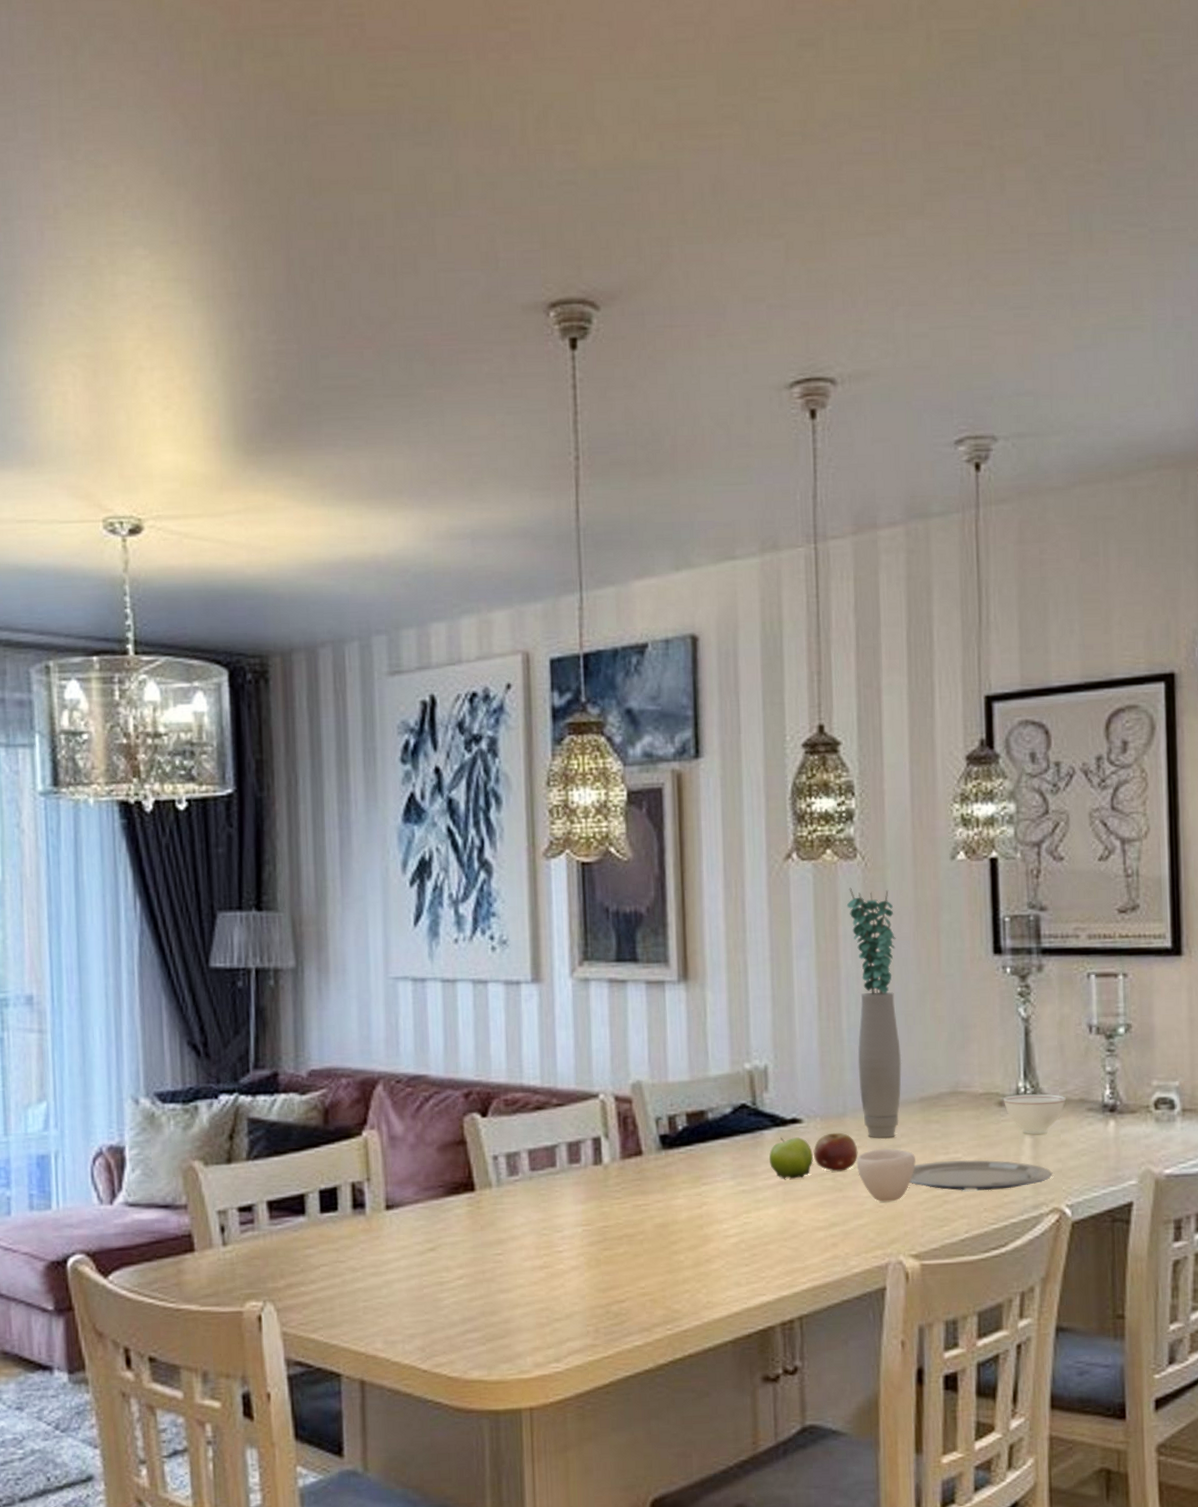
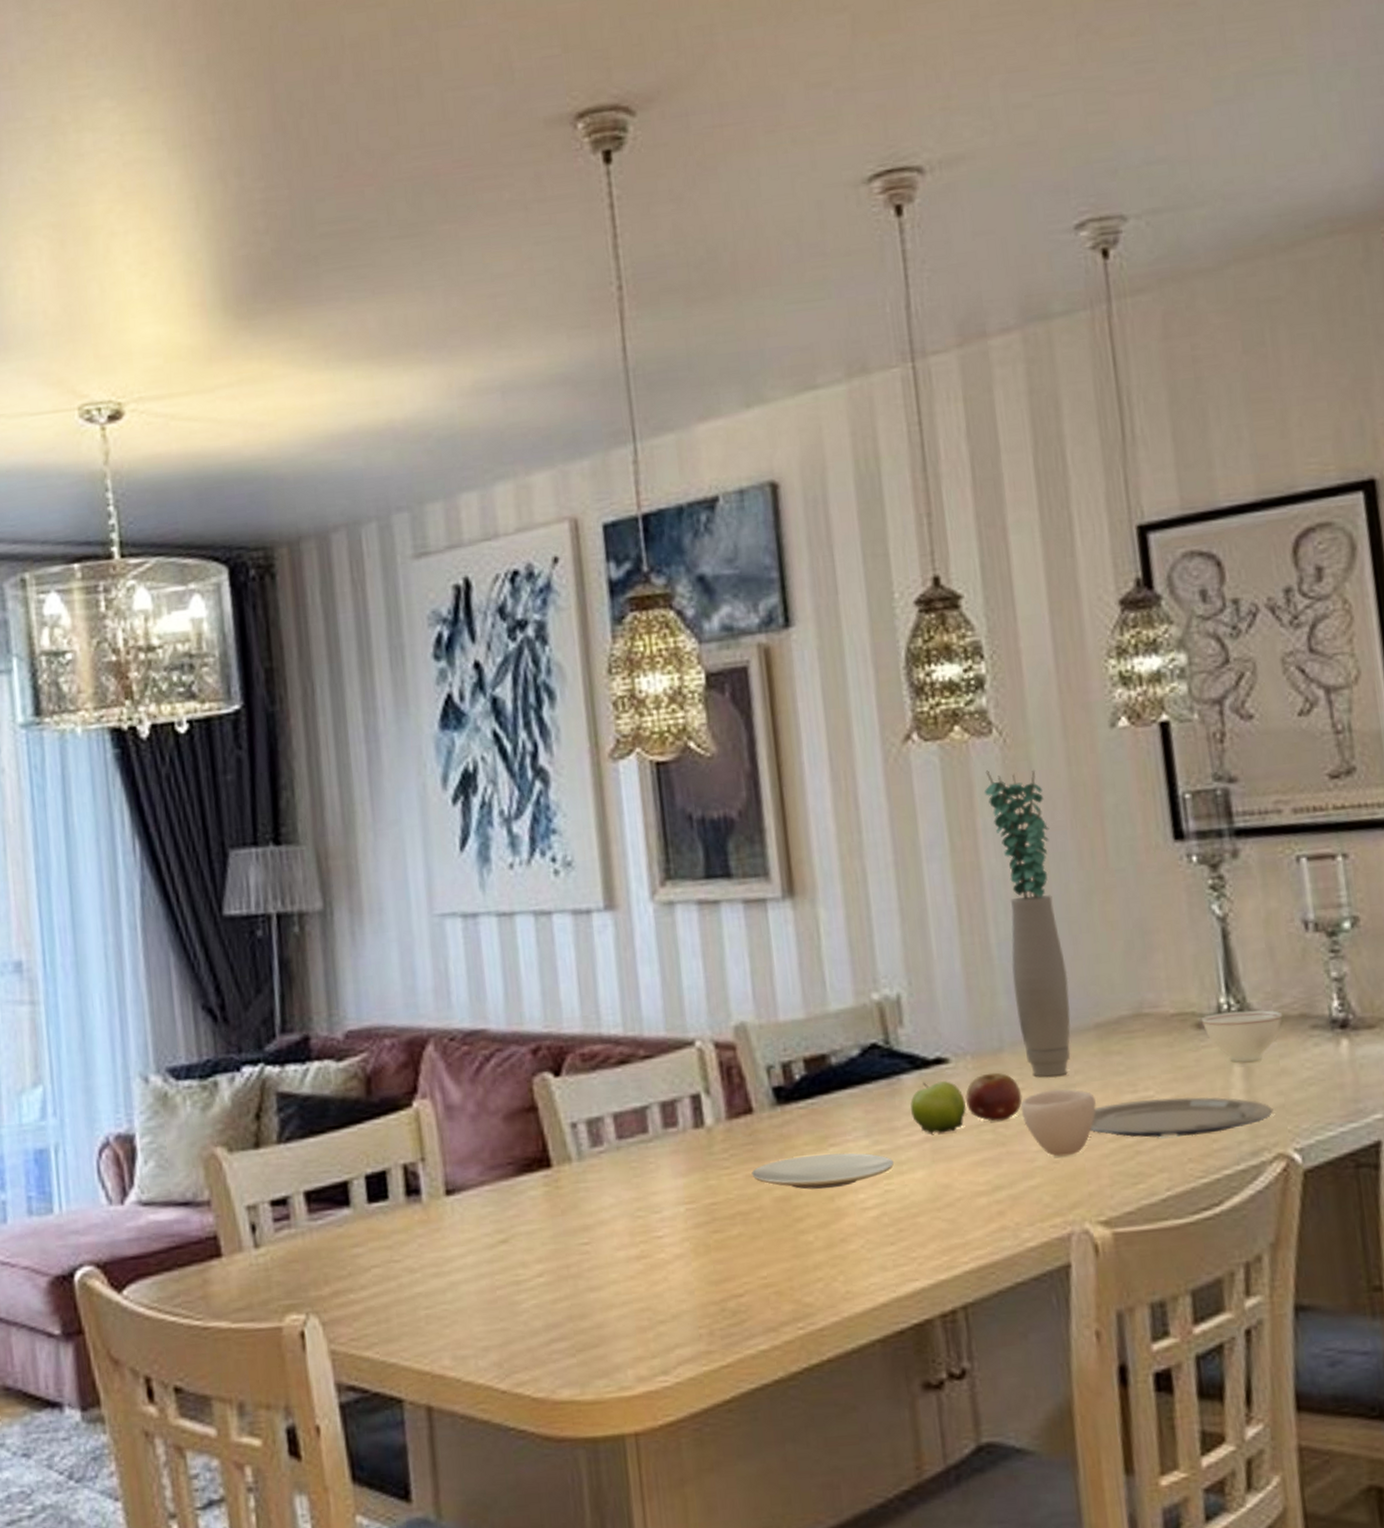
plate: none [638,1191,753,1219] -> present [751,1153,895,1190]

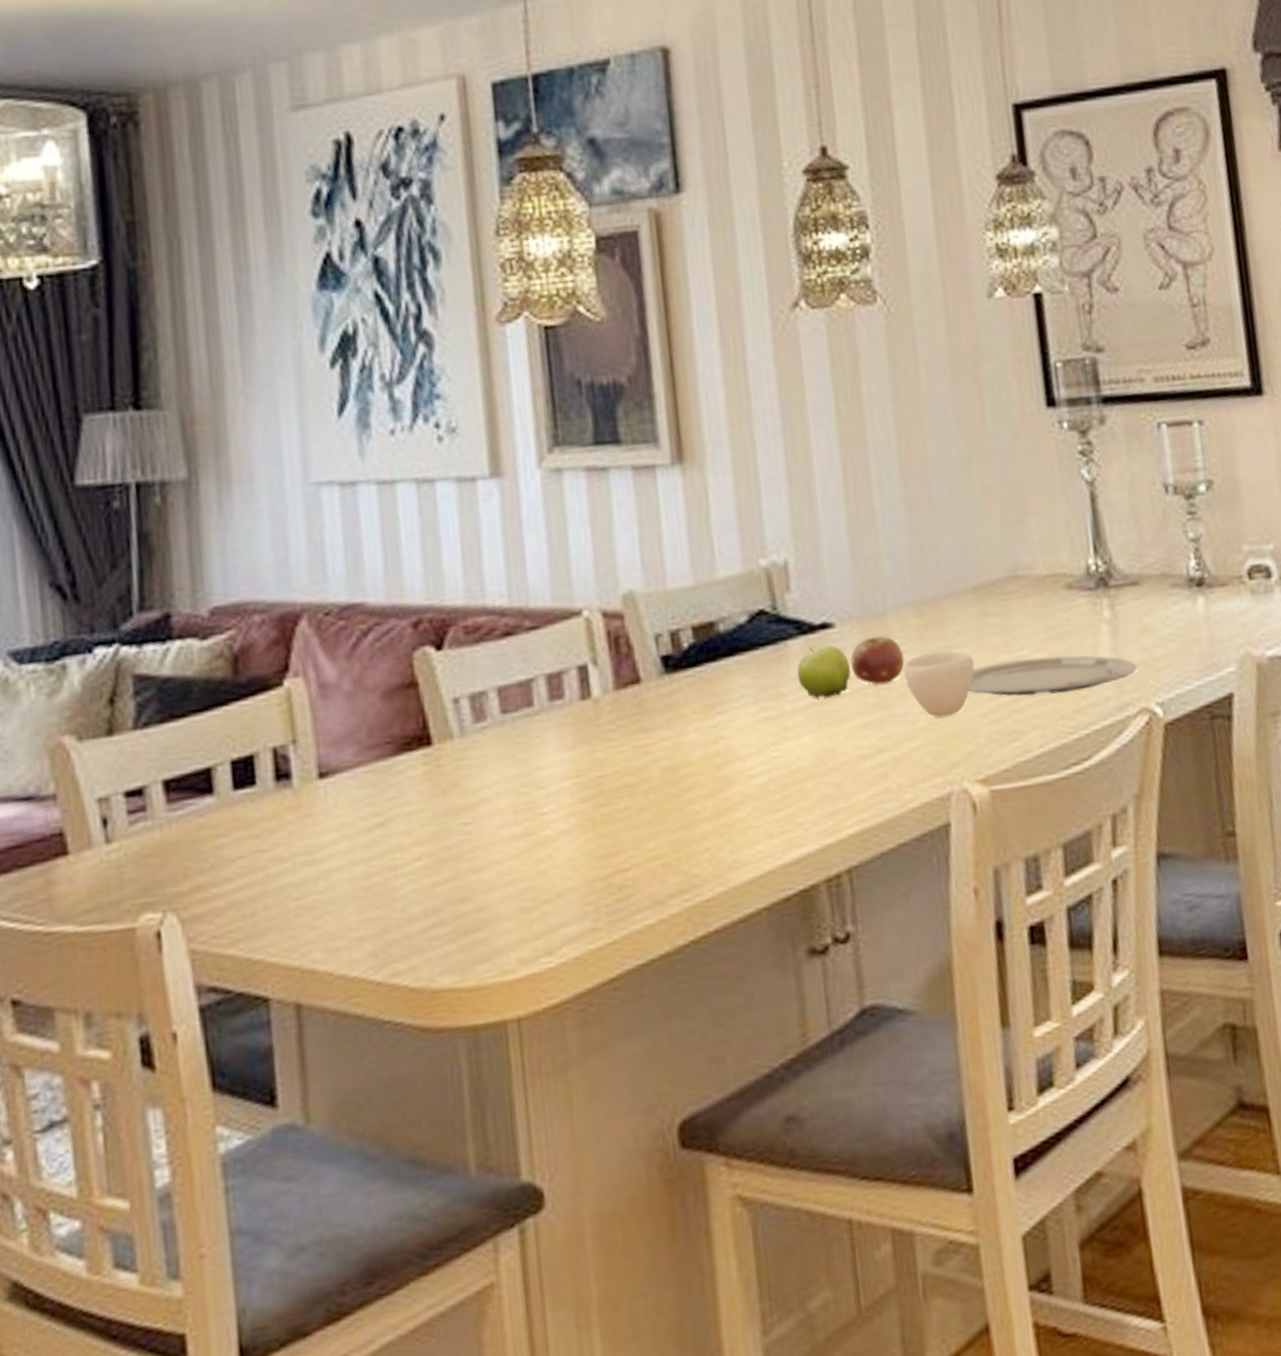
plate: present [751,1153,895,1190] -> none [639,720,781,759]
vase: present [984,769,1071,1079] -> none [868,337,951,641]
bowl: present [1201,1010,1283,1063] -> none [1071,570,1146,621]

